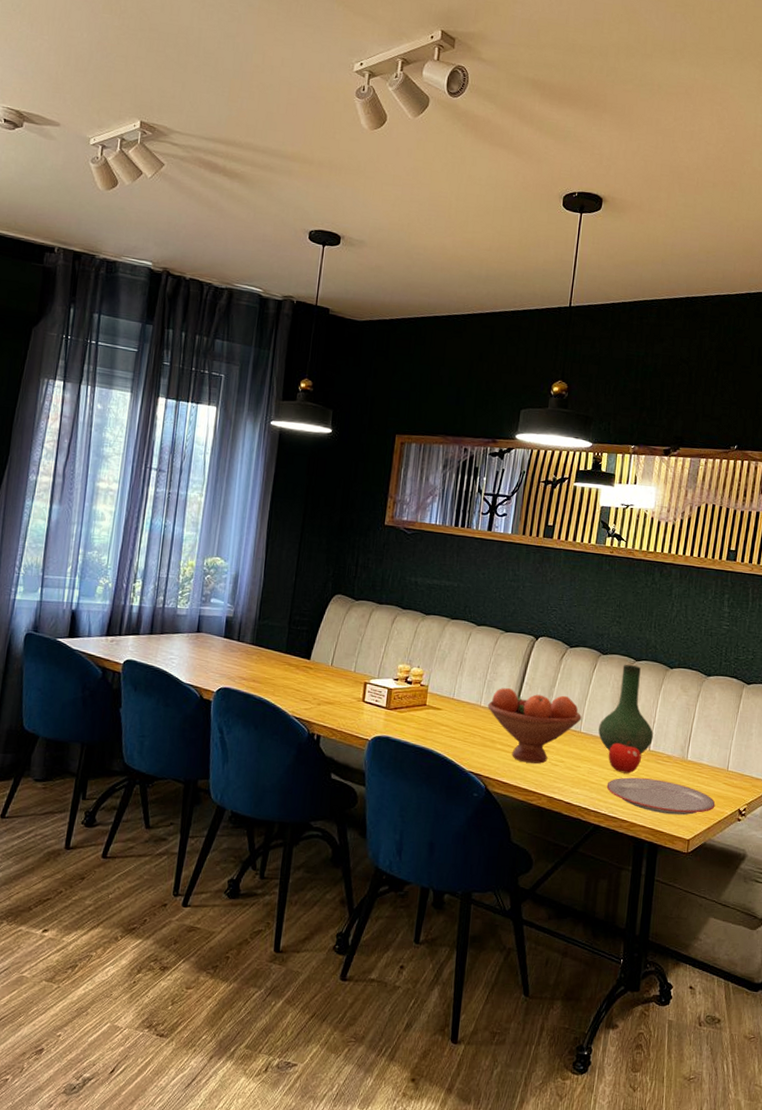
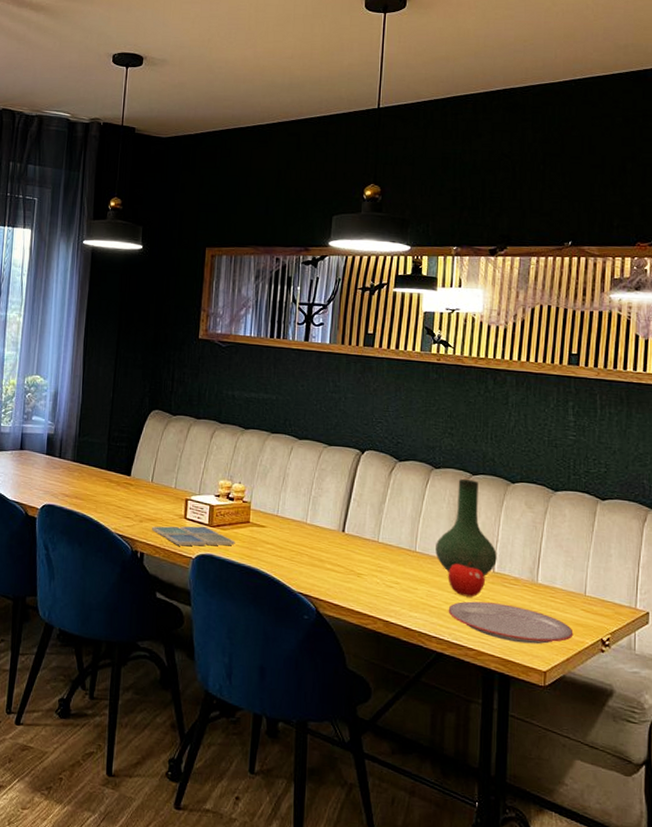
drink coaster: none [330,709,412,729] -> present [152,526,236,546]
fruit bowl: present [488,688,582,764] -> none [314,504,416,585]

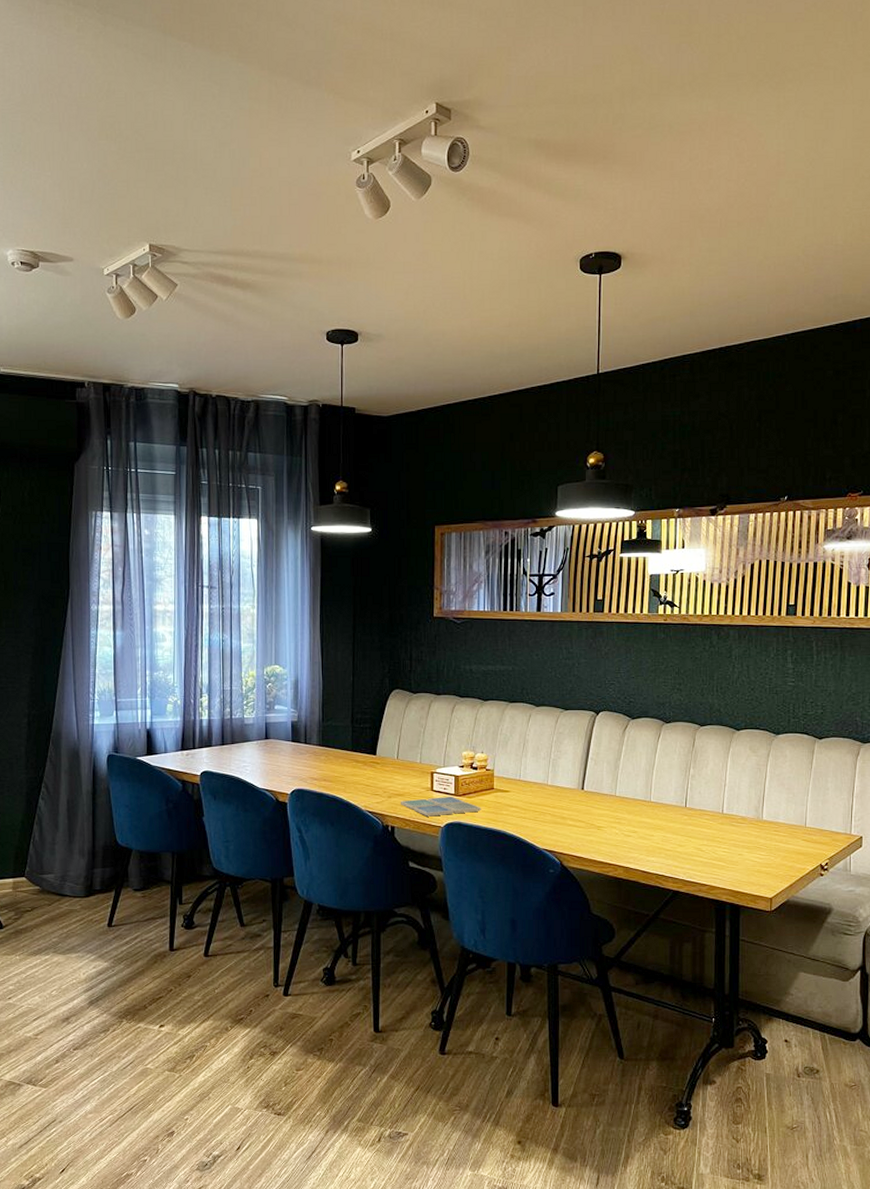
vase: present [435,479,497,577] -> none [669,731,725,818]
fruit: present [447,561,485,597] -> none [681,806,715,838]
plate: present [448,601,574,645] -> none [682,841,796,875]

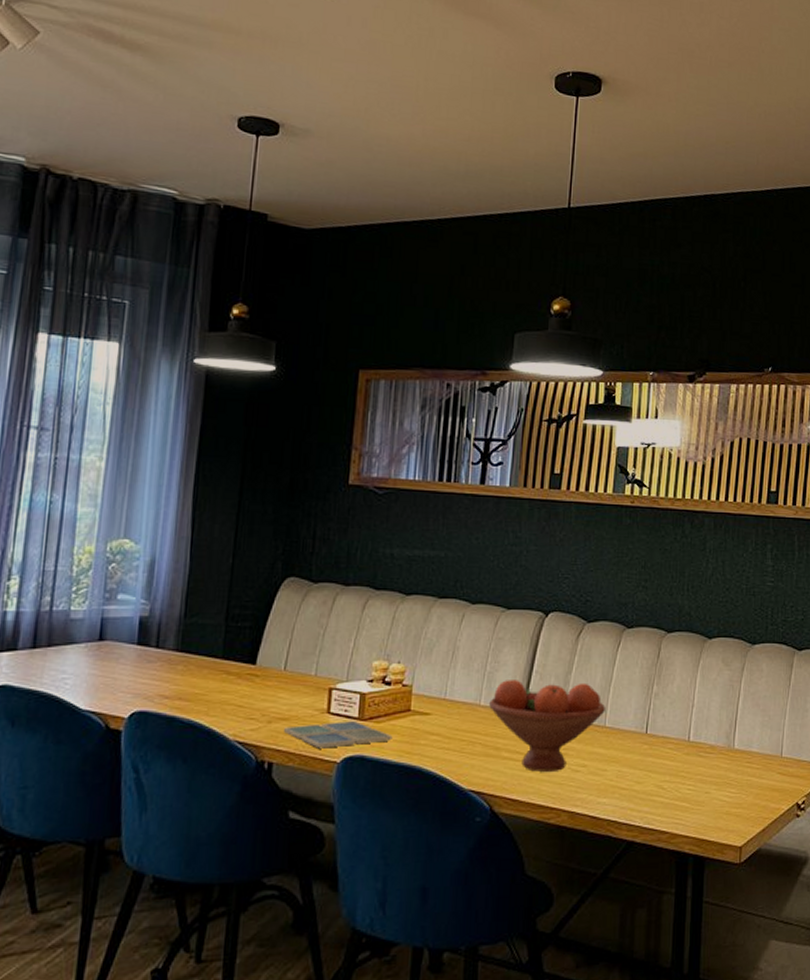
fruit bowl: none [555,765,650,836] -> present [489,680,605,772]

